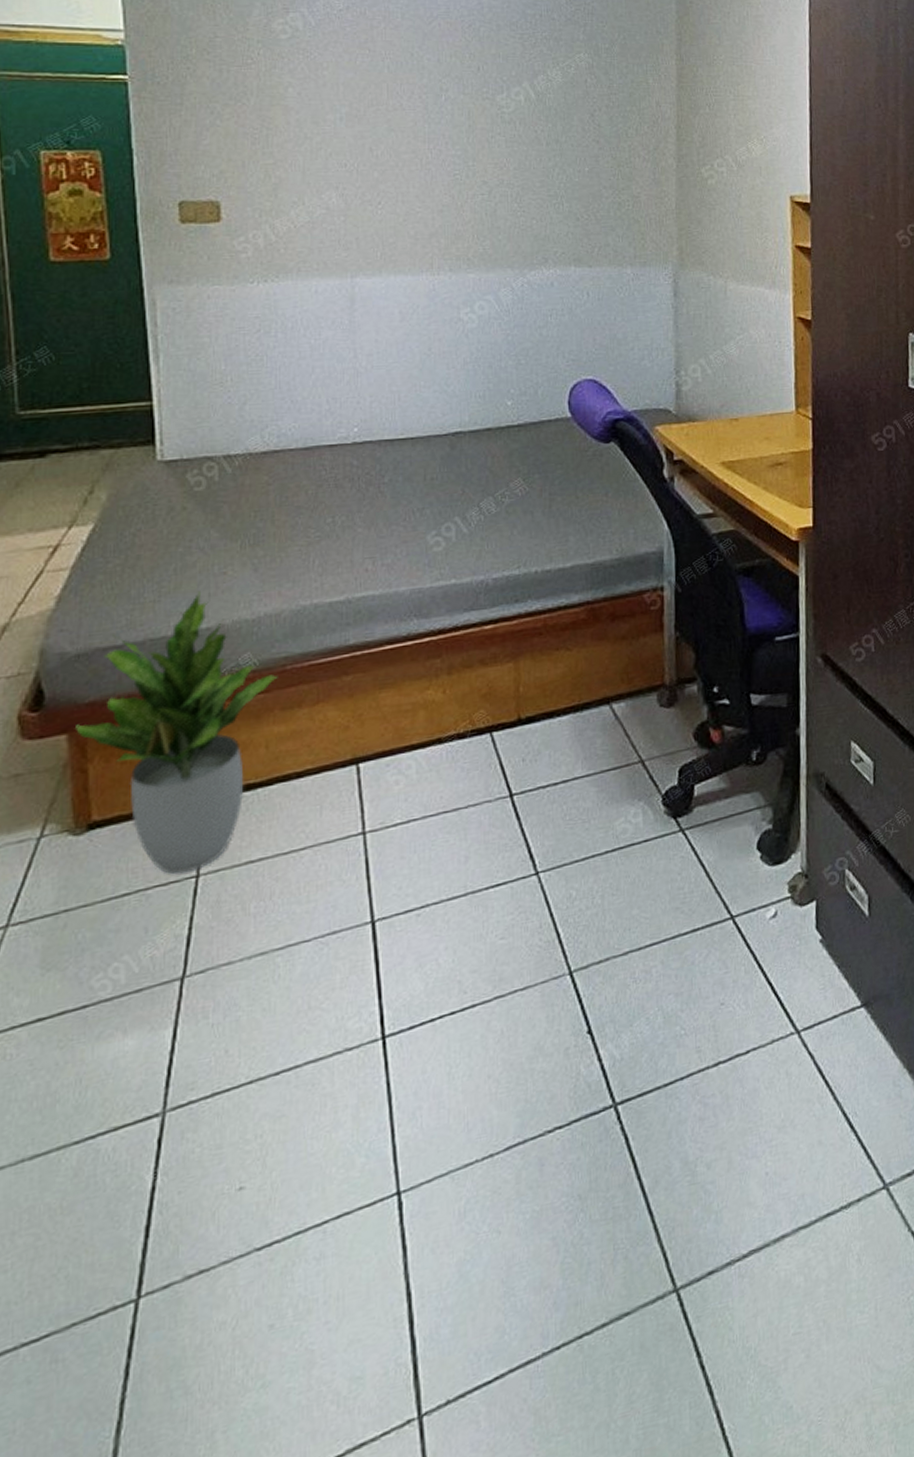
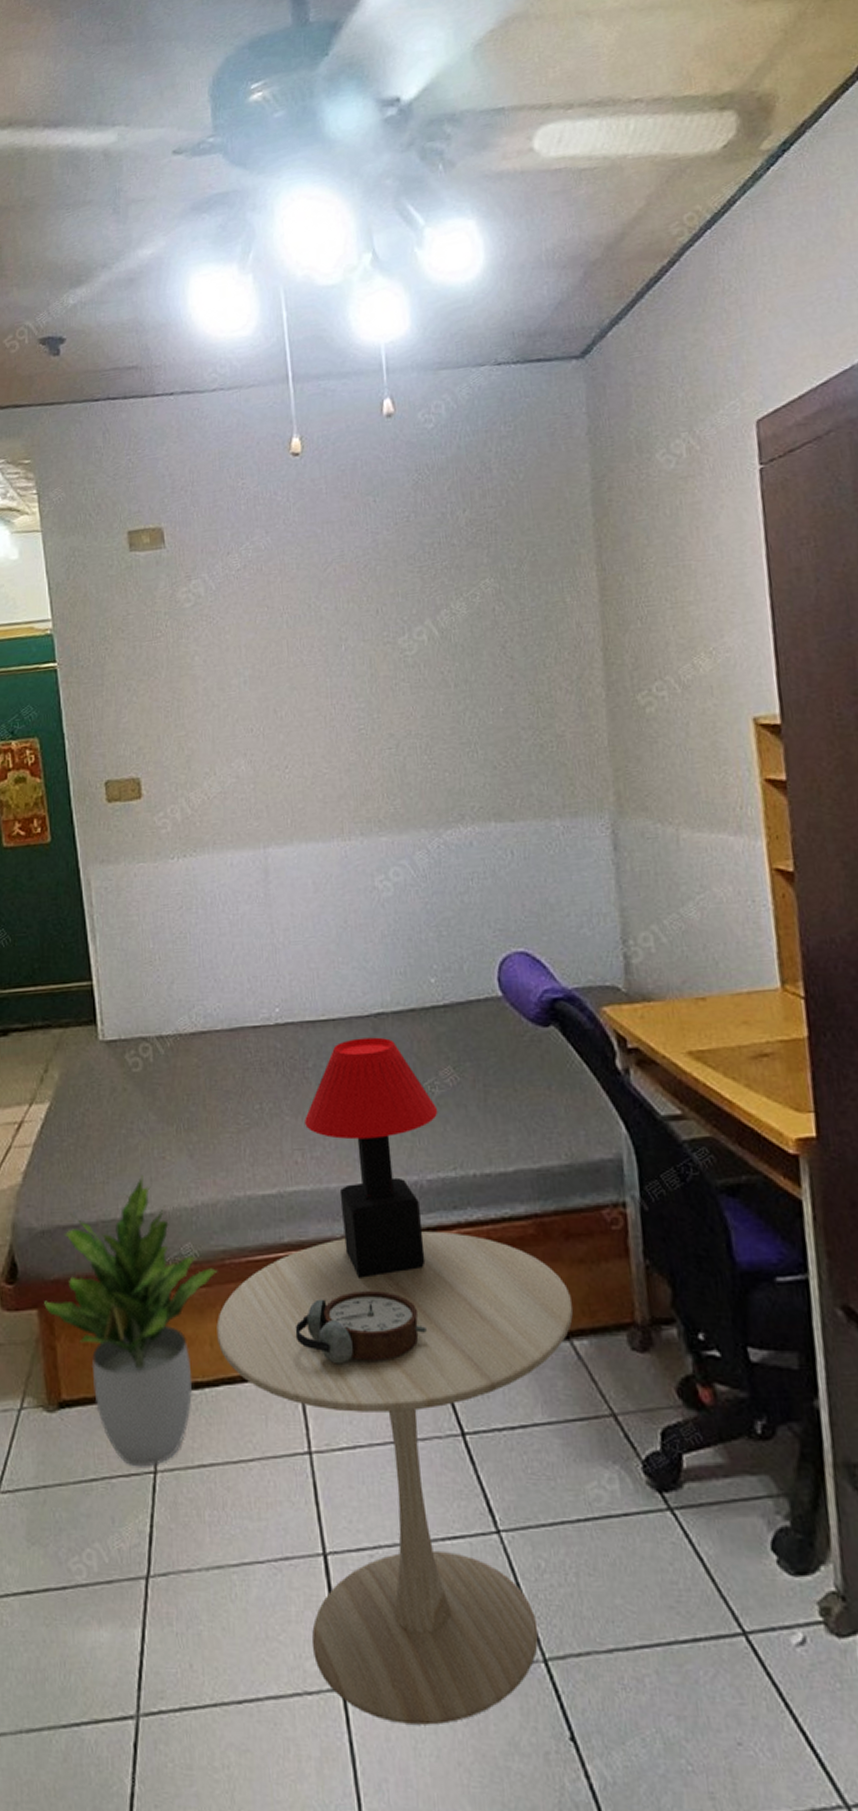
side table: none [274,622,615,1056] -> present [216,1231,574,1725]
alarm clock: none [355,679,483,750] -> present [295,1291,427,1364]
table lamp: none [378,453,507,670] -> present [305,1037,438,1278]

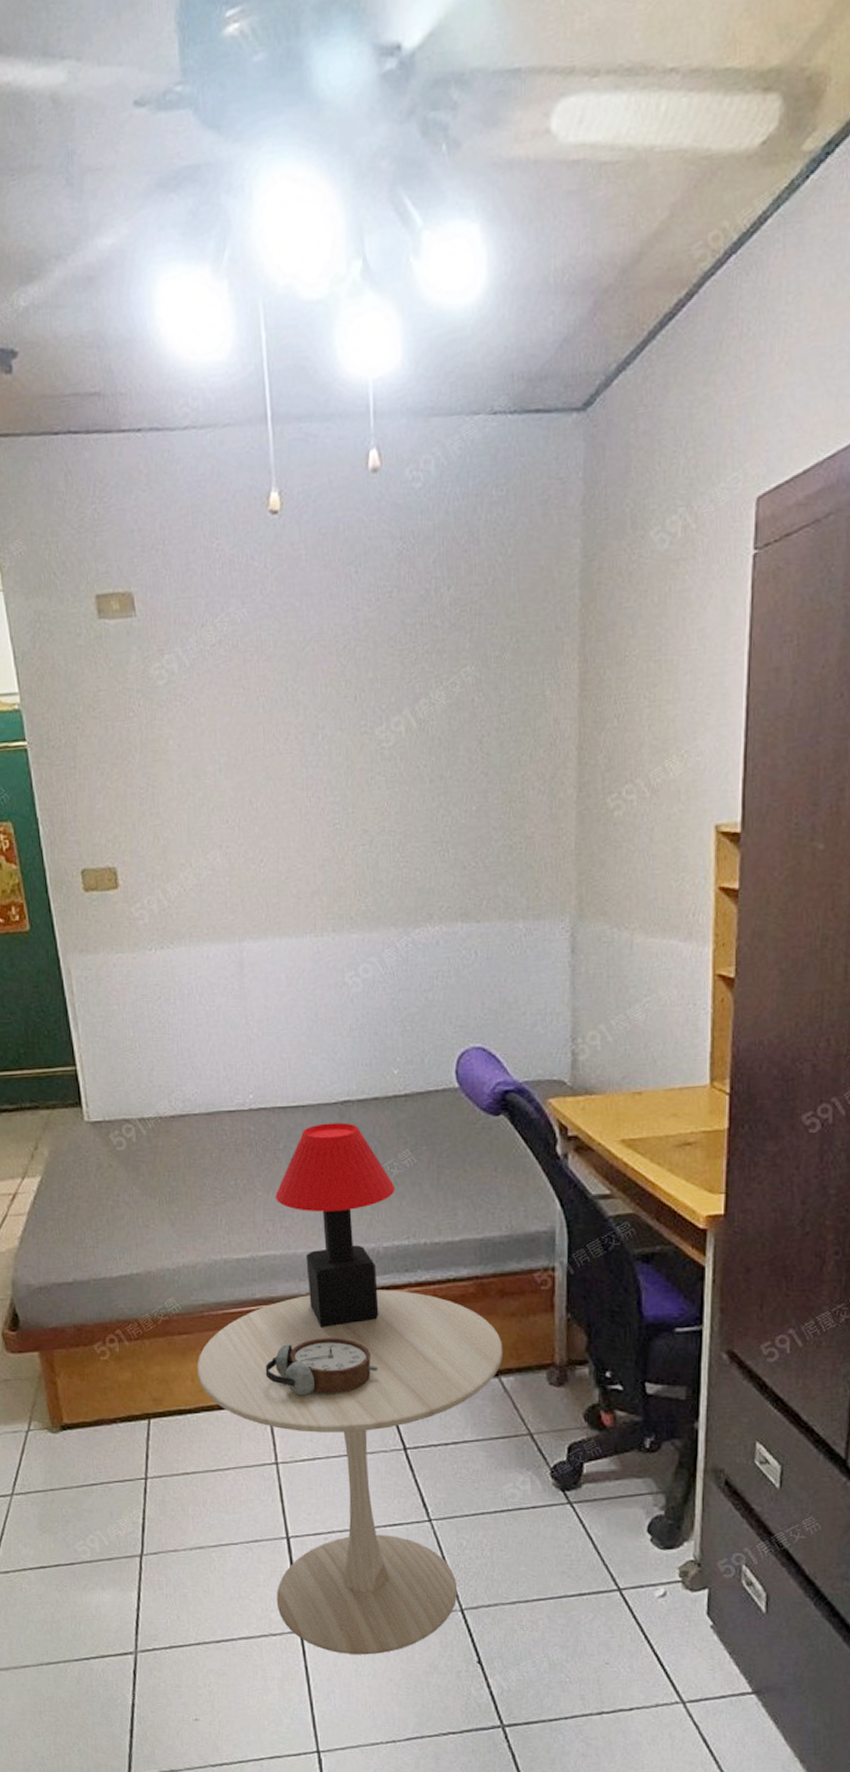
potted plant: present [44,1174,218,1467] -> none [44,1240,198,1475]

